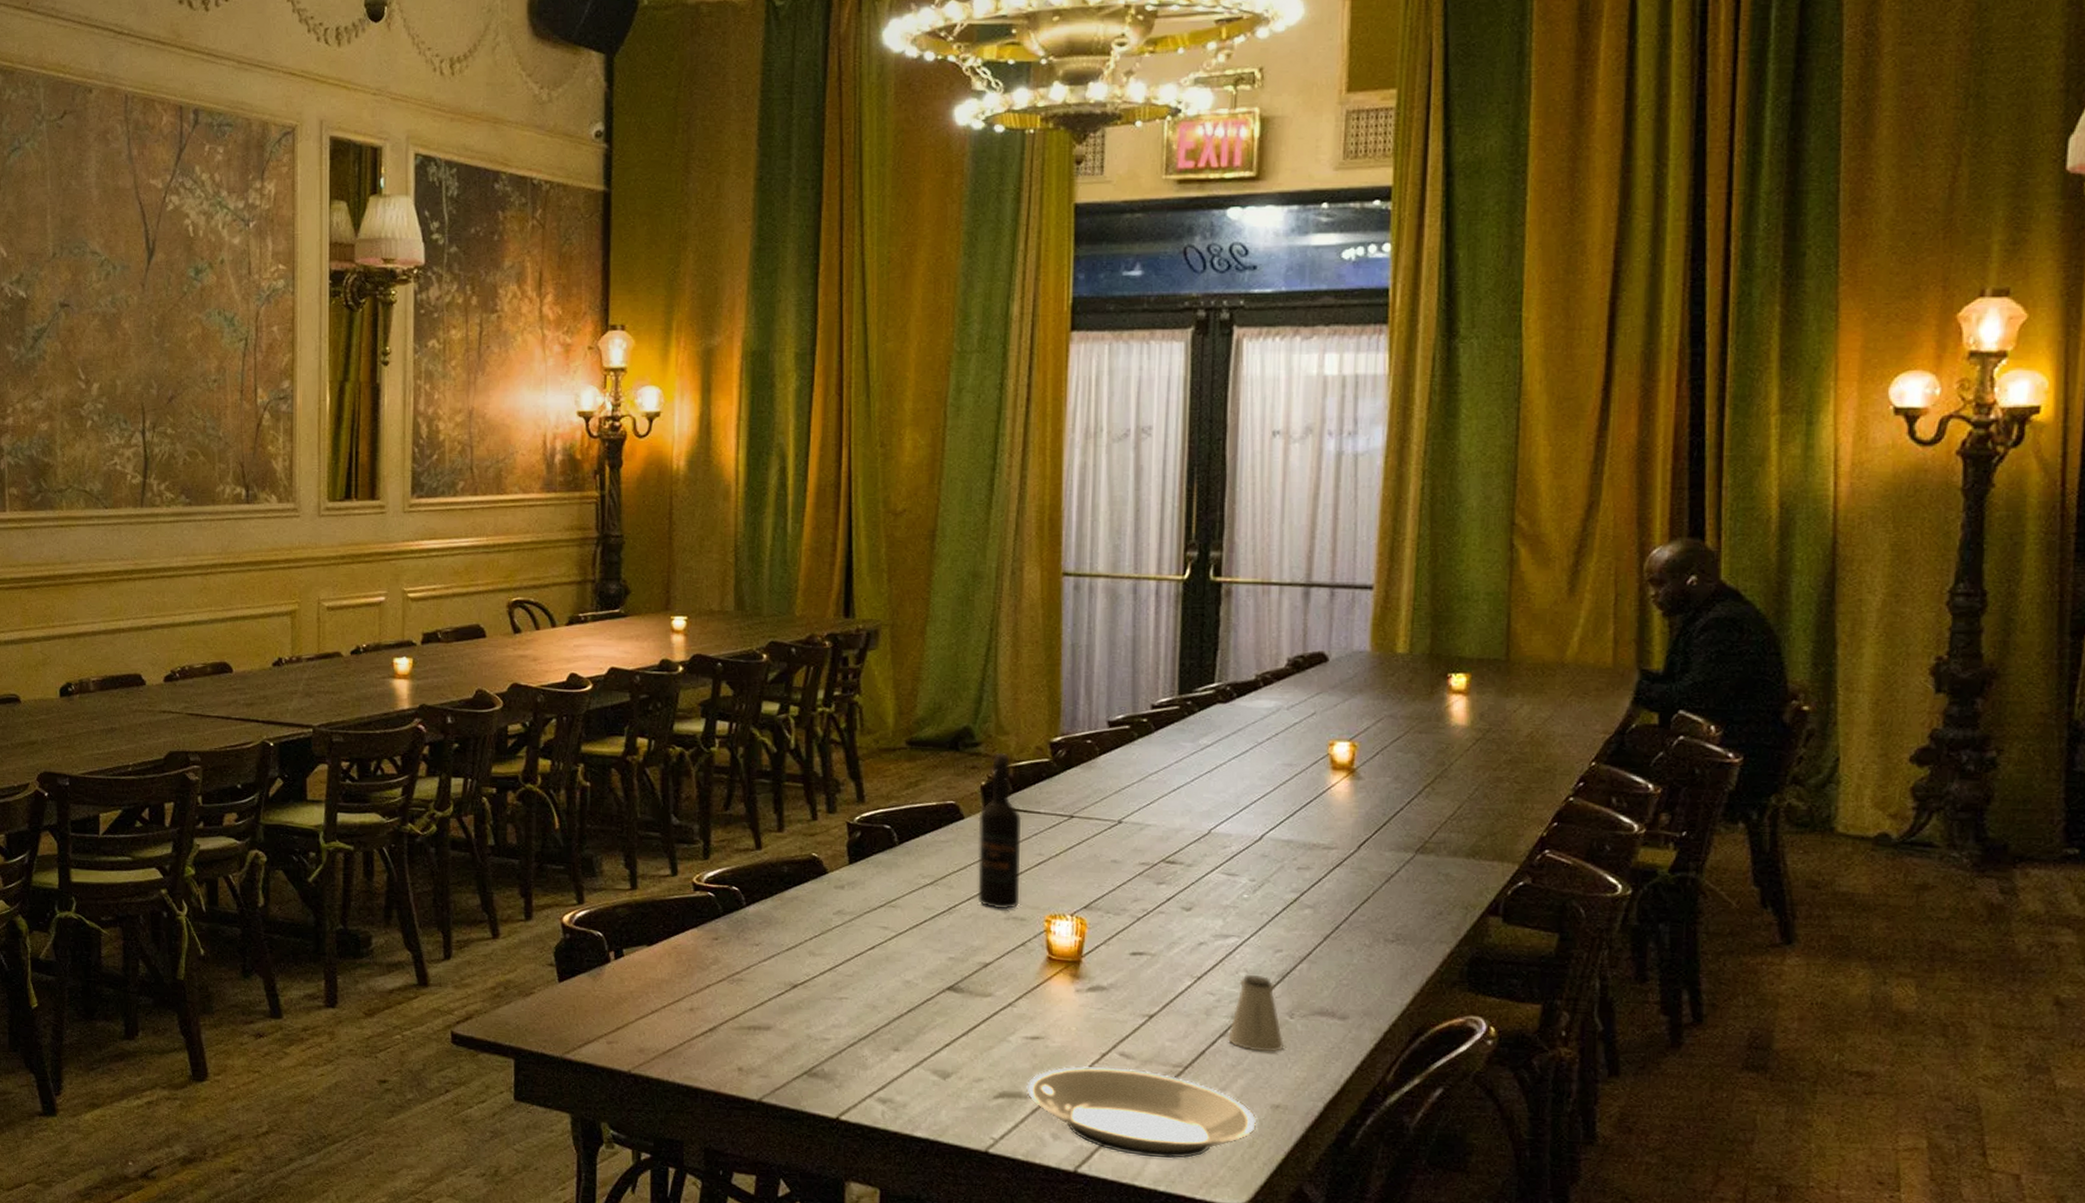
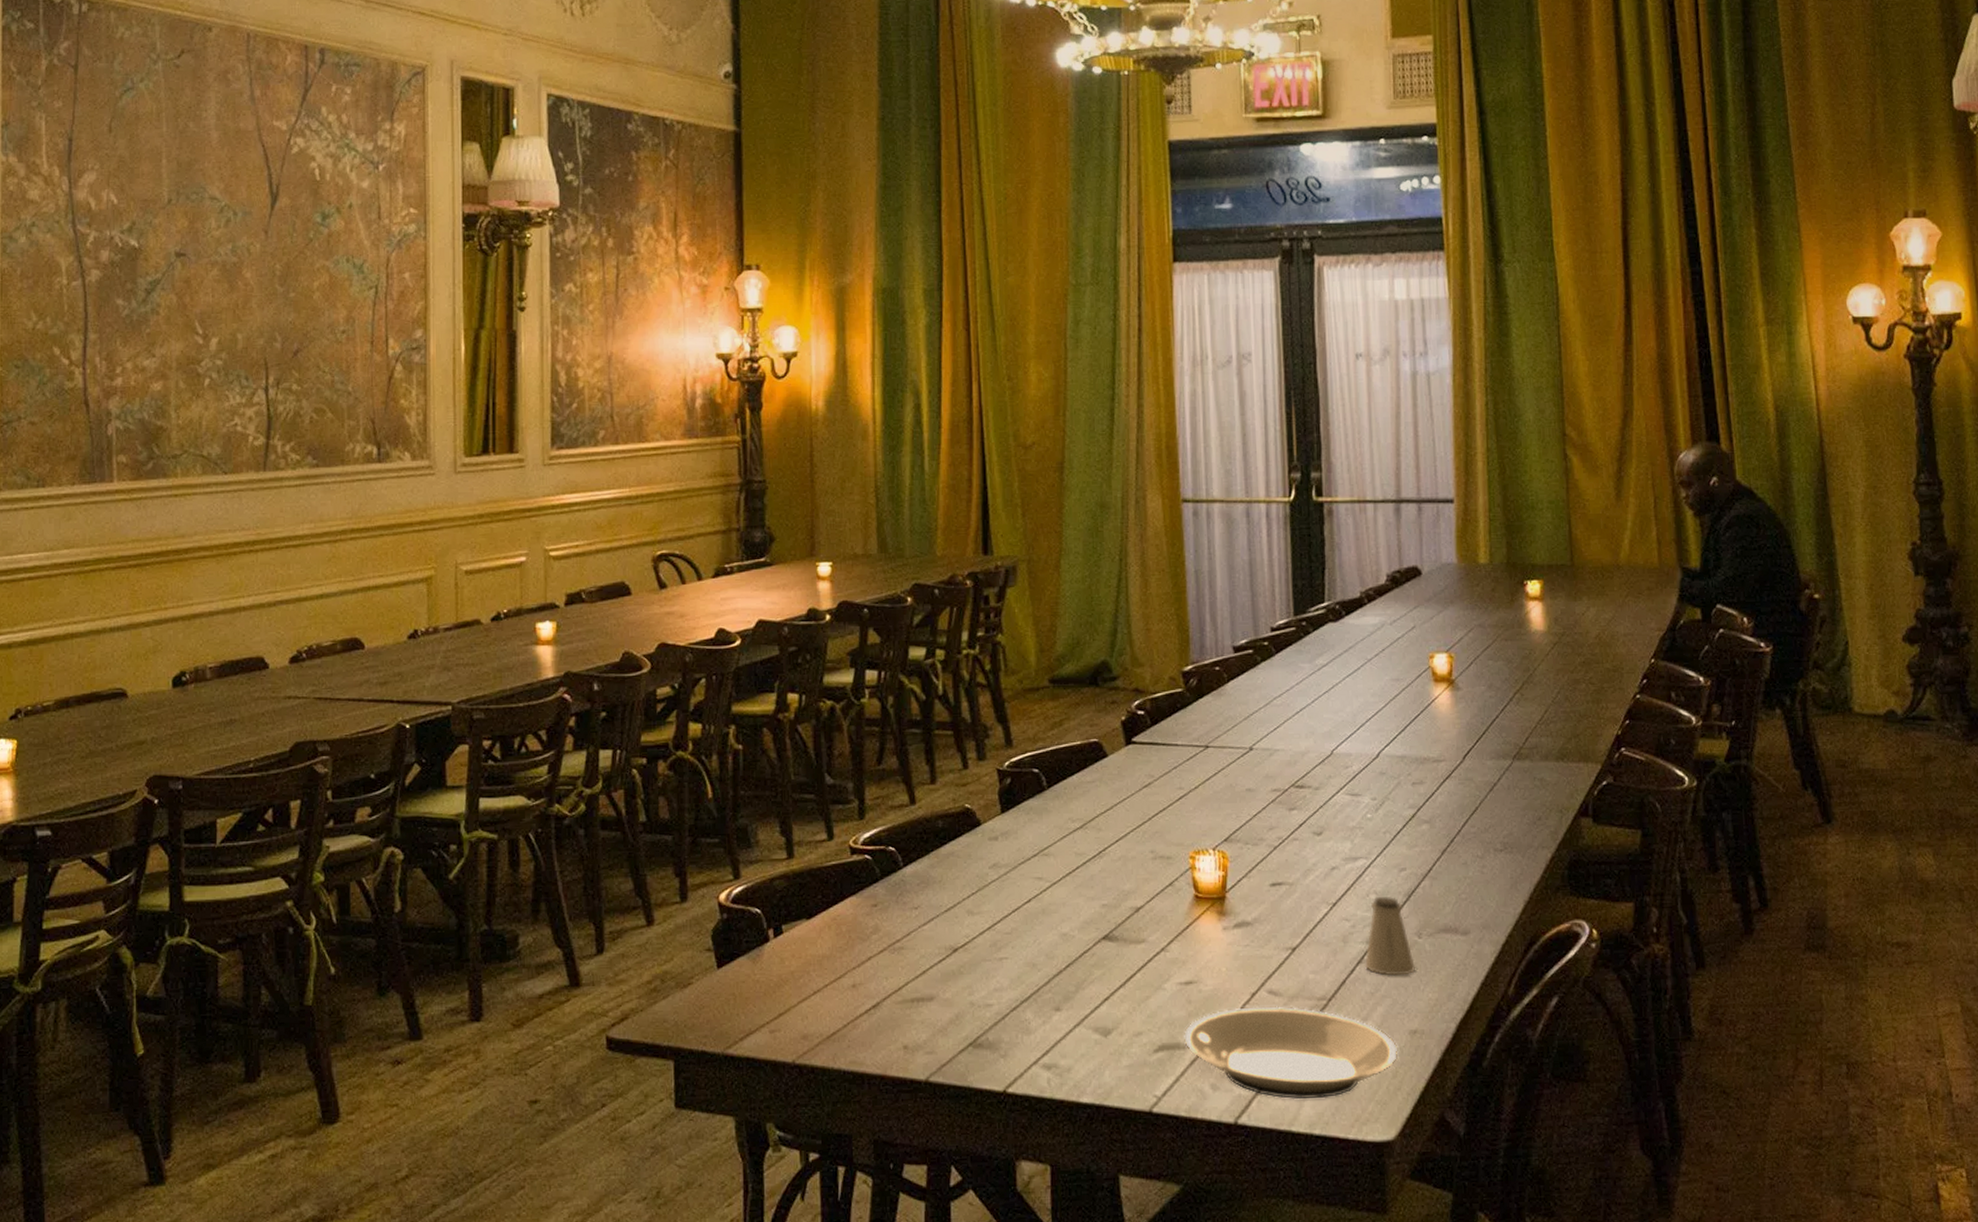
wine bottle: present [977,752,1022,909] -> none [1121,685,1165,849]

